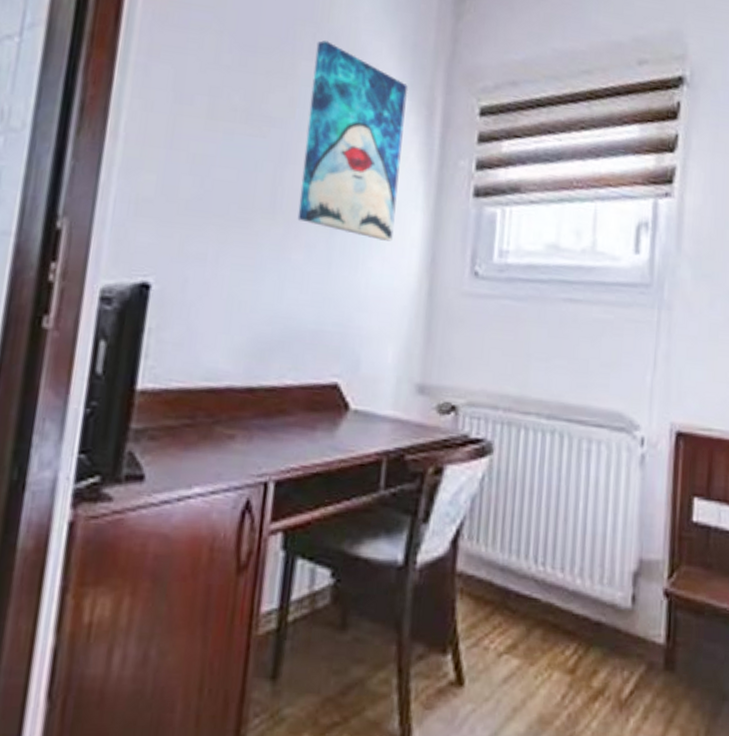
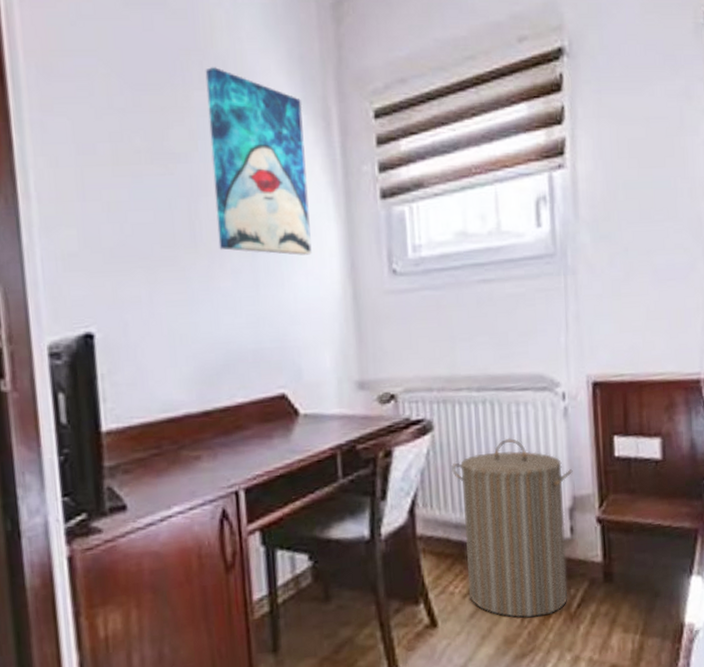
laundry hamper: none [505,477,643,698] -> present [452,437,573,619]

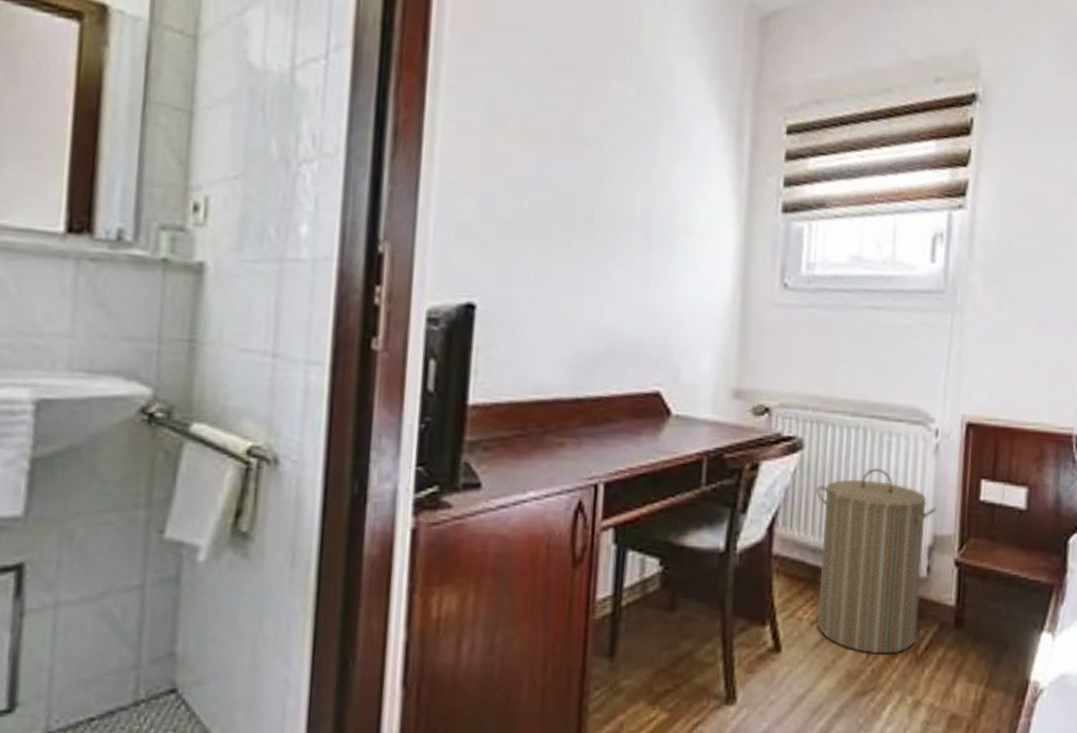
wall art: present [205,67,312,255] -> none [615,61,718,257]

